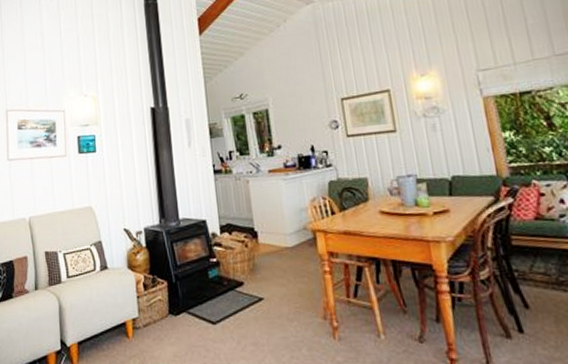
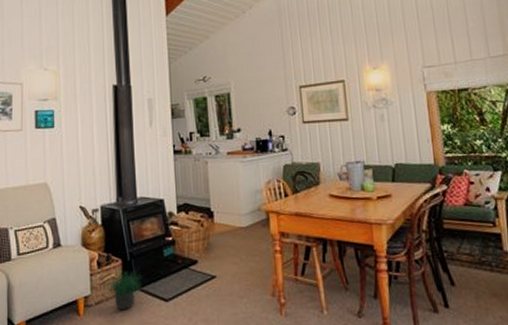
potted plant: none [152,292,189,333] -> present [105,270,143,311]

